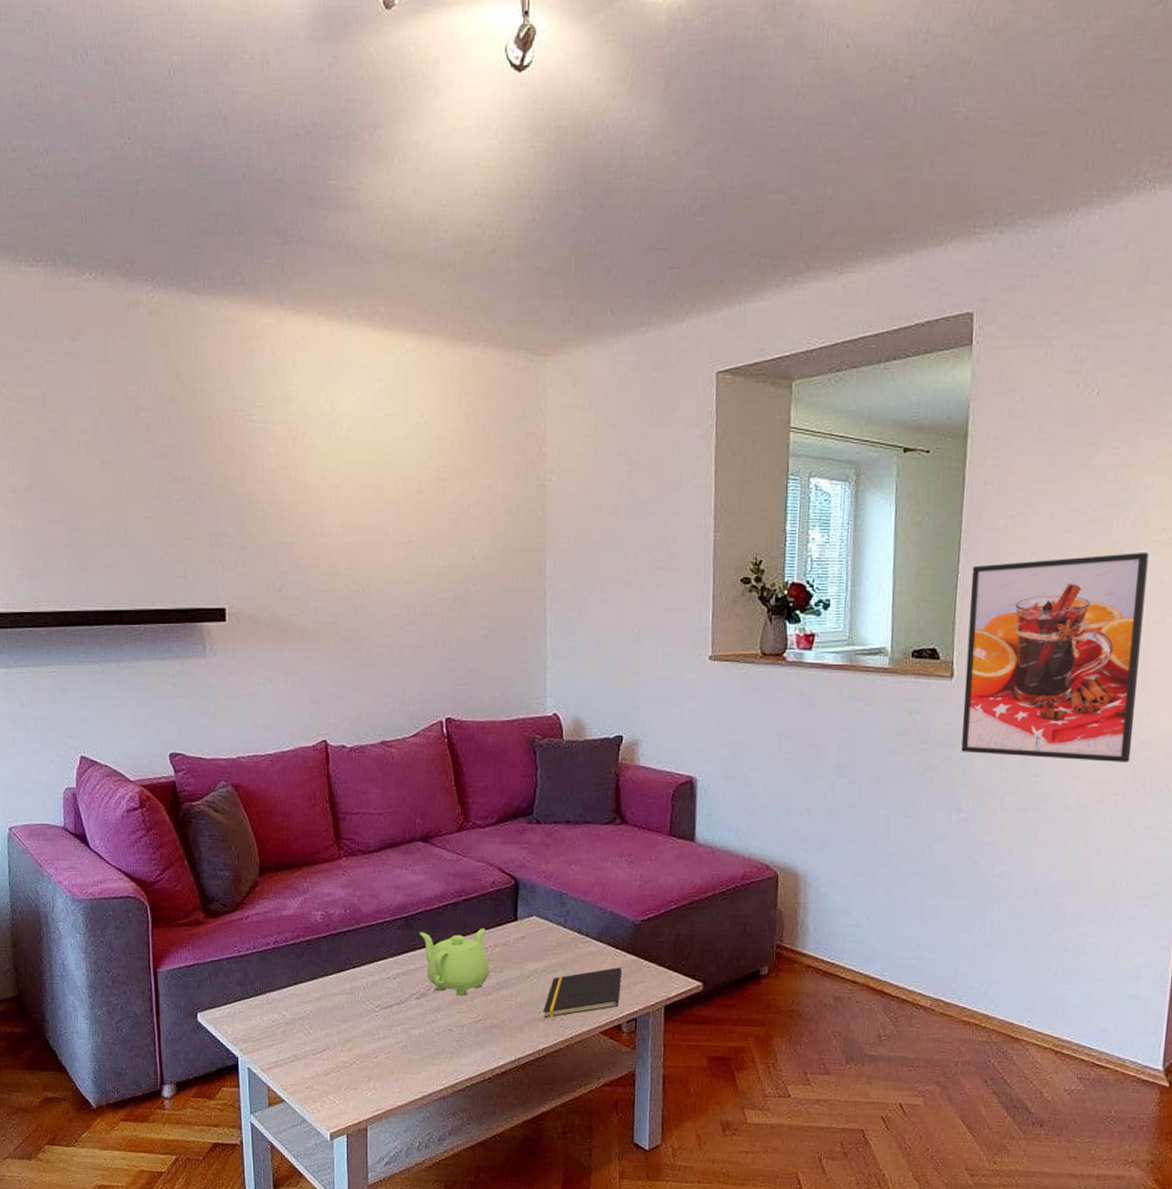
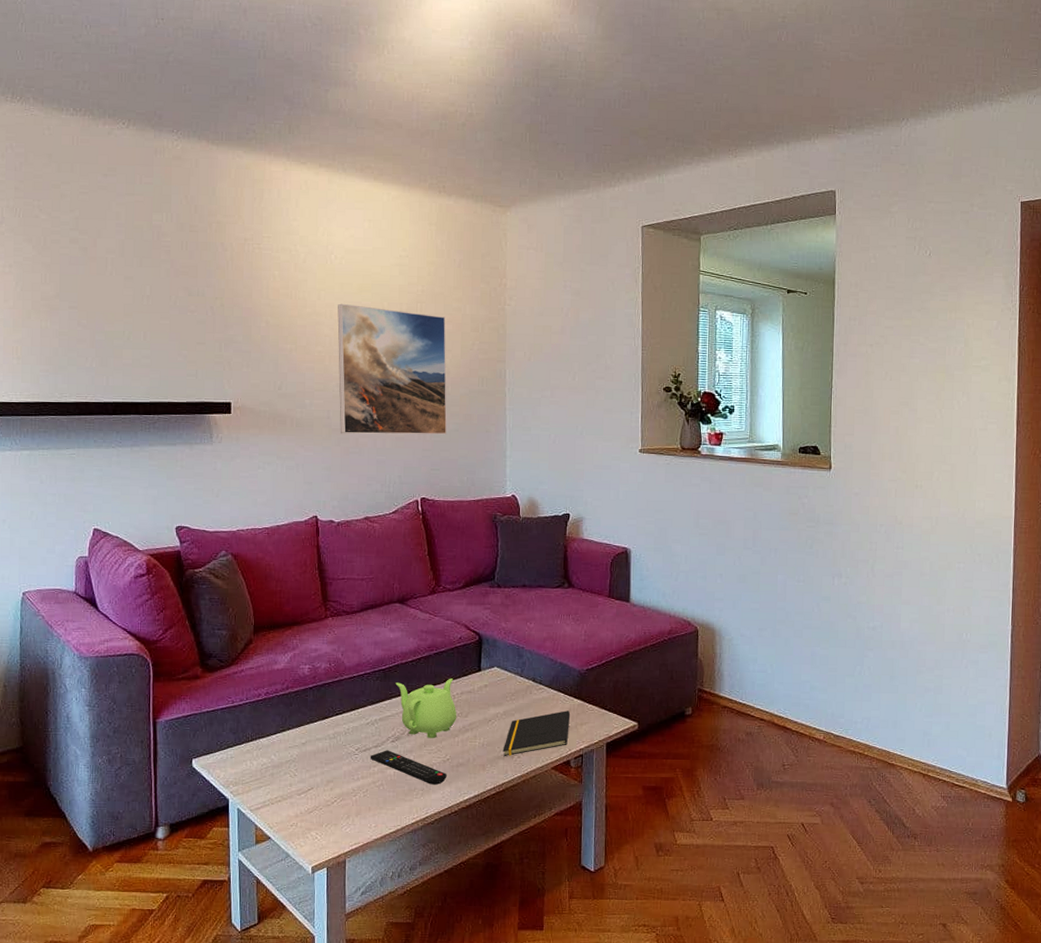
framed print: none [345,485,476,644] -> present [337,303,447,435]
remote control: none [392,1008,479,1049] -> present [370,750,447,786]
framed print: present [961,553,1149,762] -> none [839,375,973,538]

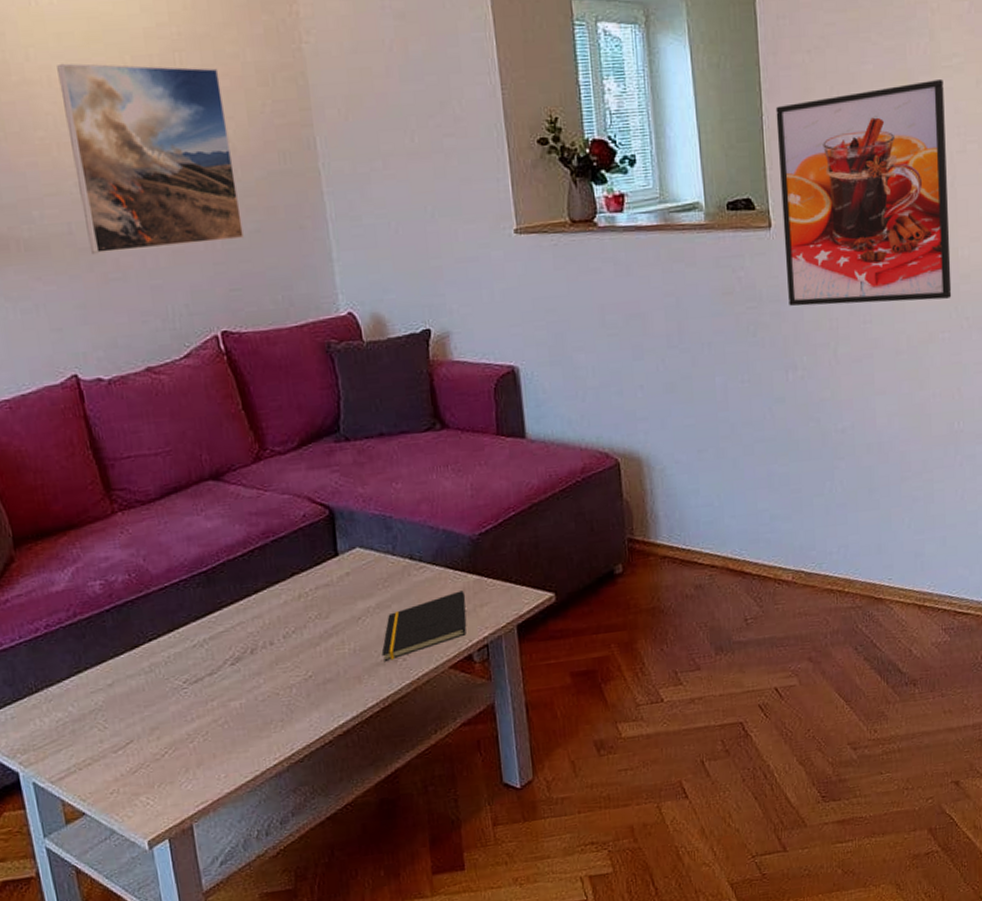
remote control: present [370,750,447,786] -> none [204,676,312,713]
teapot: present [395,678,456,739] -> none [224,570,314,654]
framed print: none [839,375,973,538] -> present [775,80,952,306]

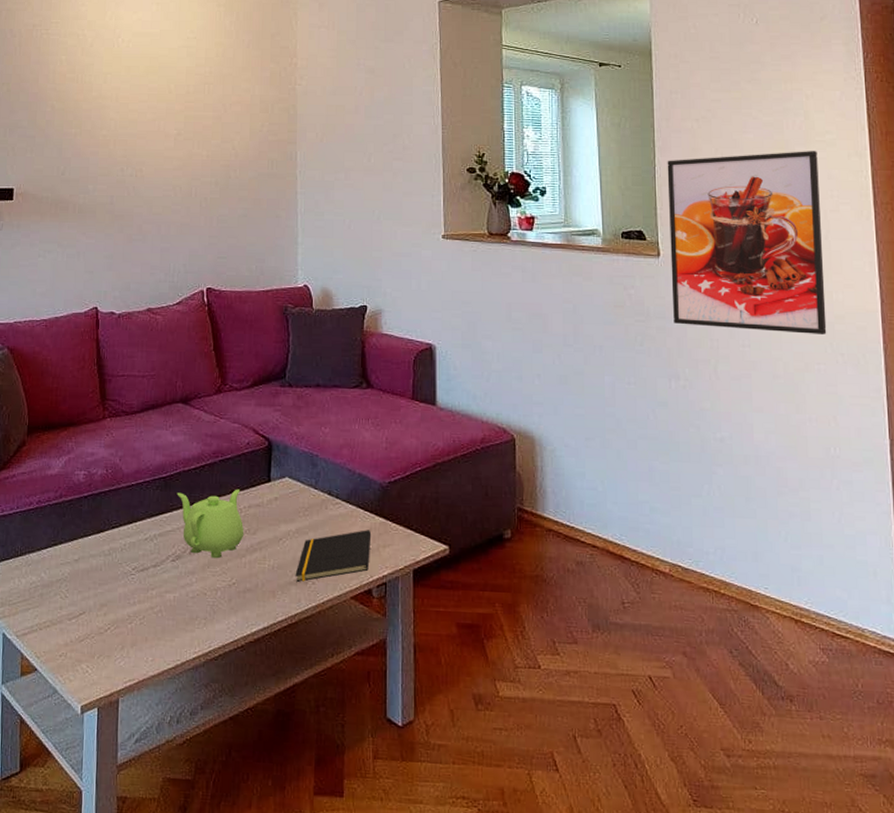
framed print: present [57,63,245,255] -> none [123,86,235,221]
teapot: none [224,570,314,654] -> present [177,489,244,559]

